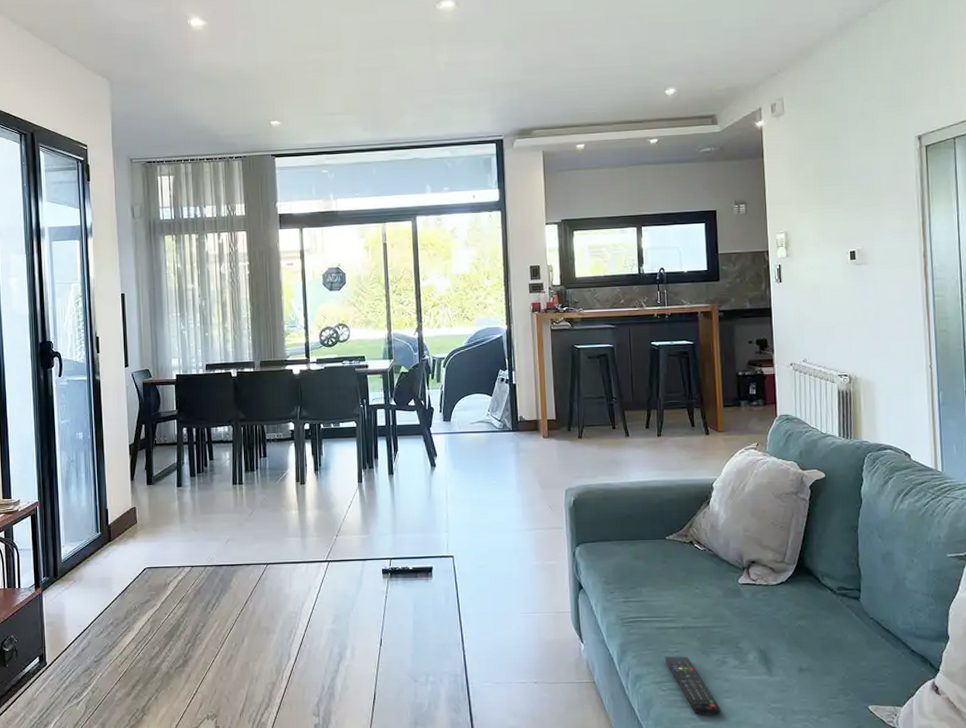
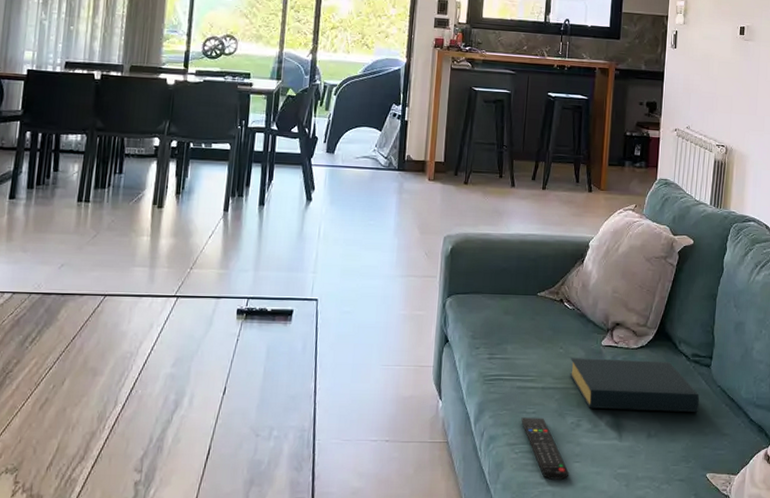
hardback book: none [708,596,851,646] -> present [570,358,699,412]

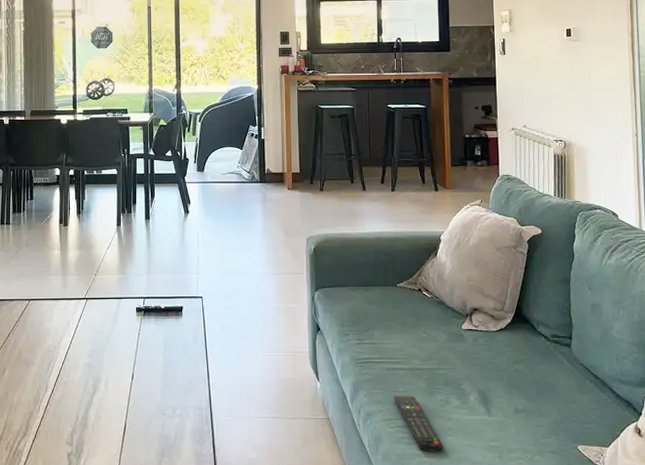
hardback book: present [570,358,699,412] -> none [434,341,563,389]

